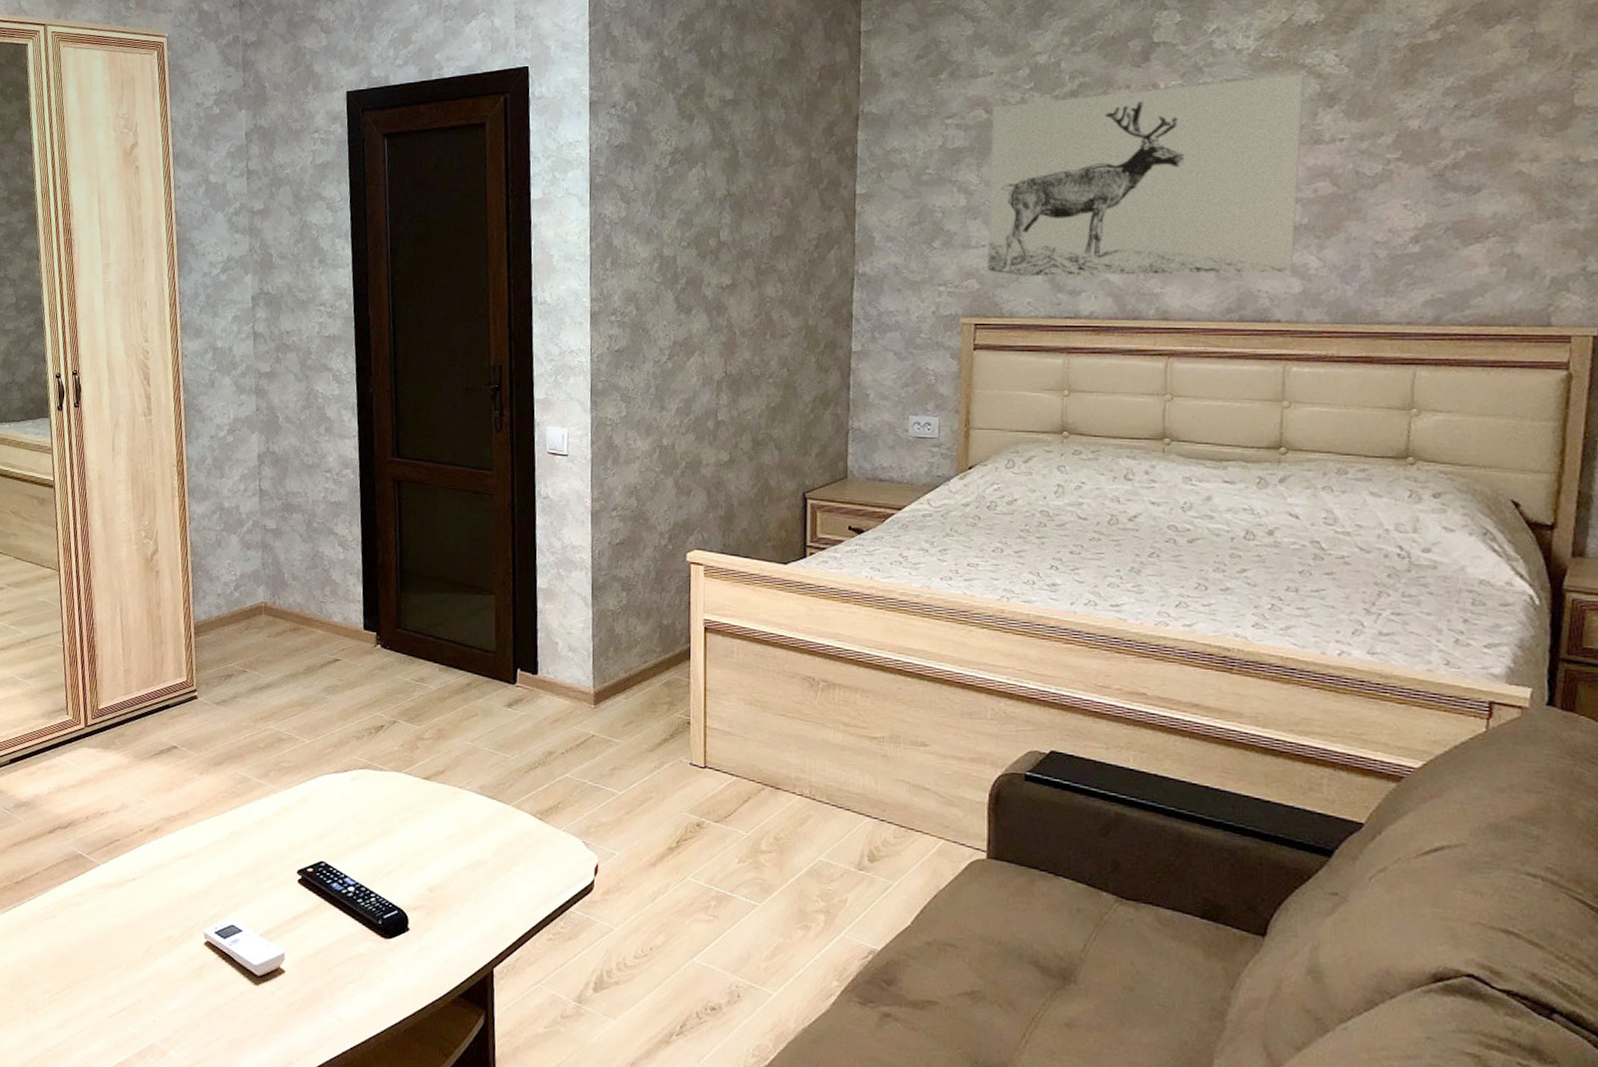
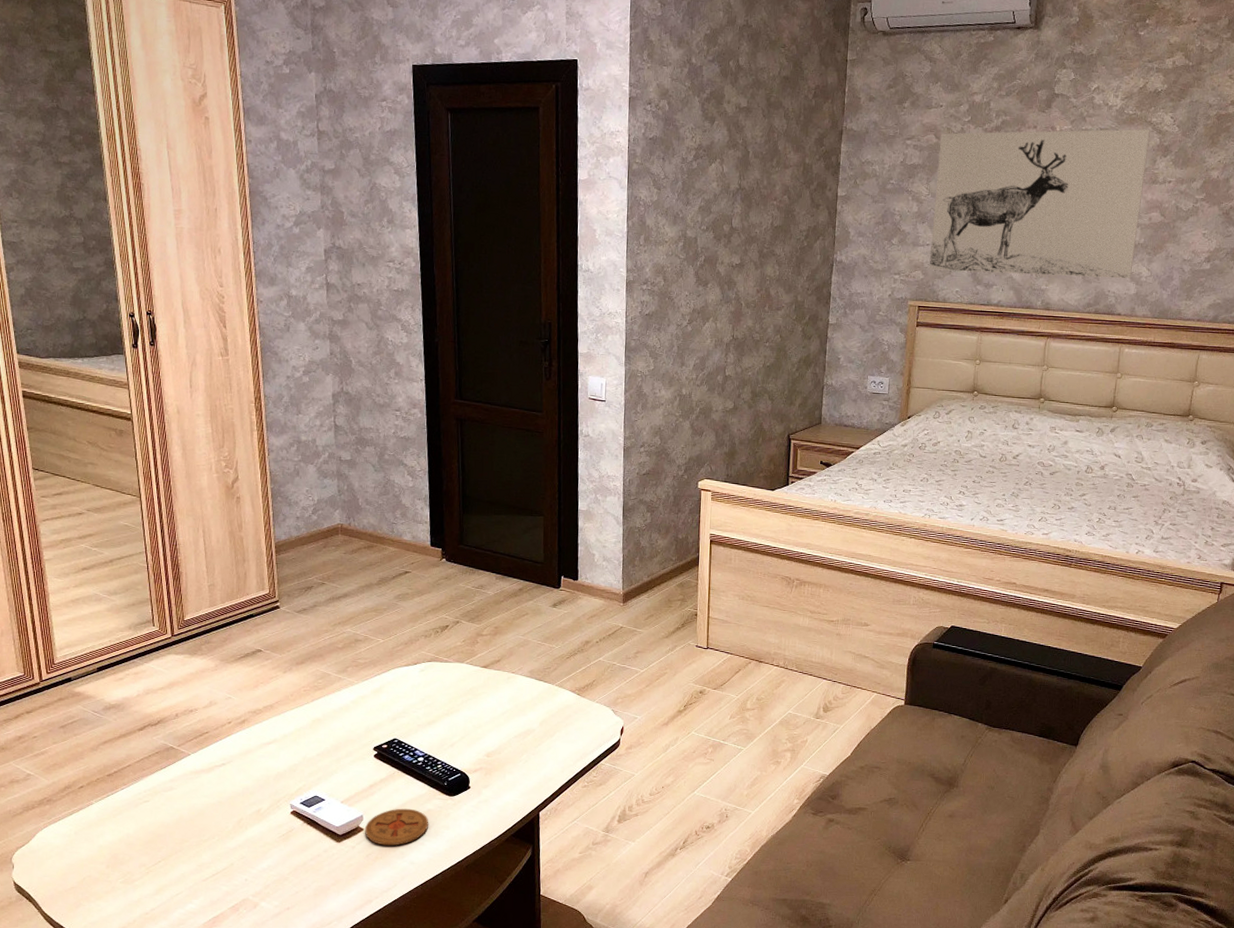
coaster: none [287,948,361,996] -> present [365,808,429,846]

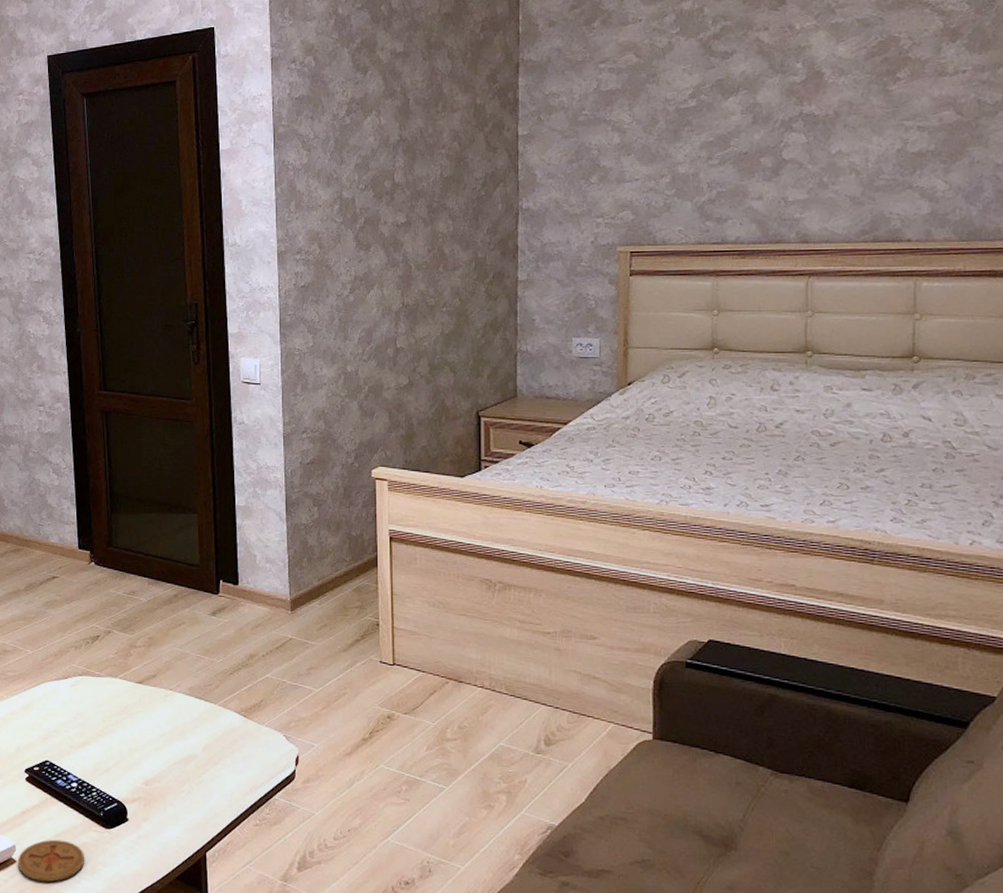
wall art: present [928,129,1151,279] -> none [640,12,930,208]

